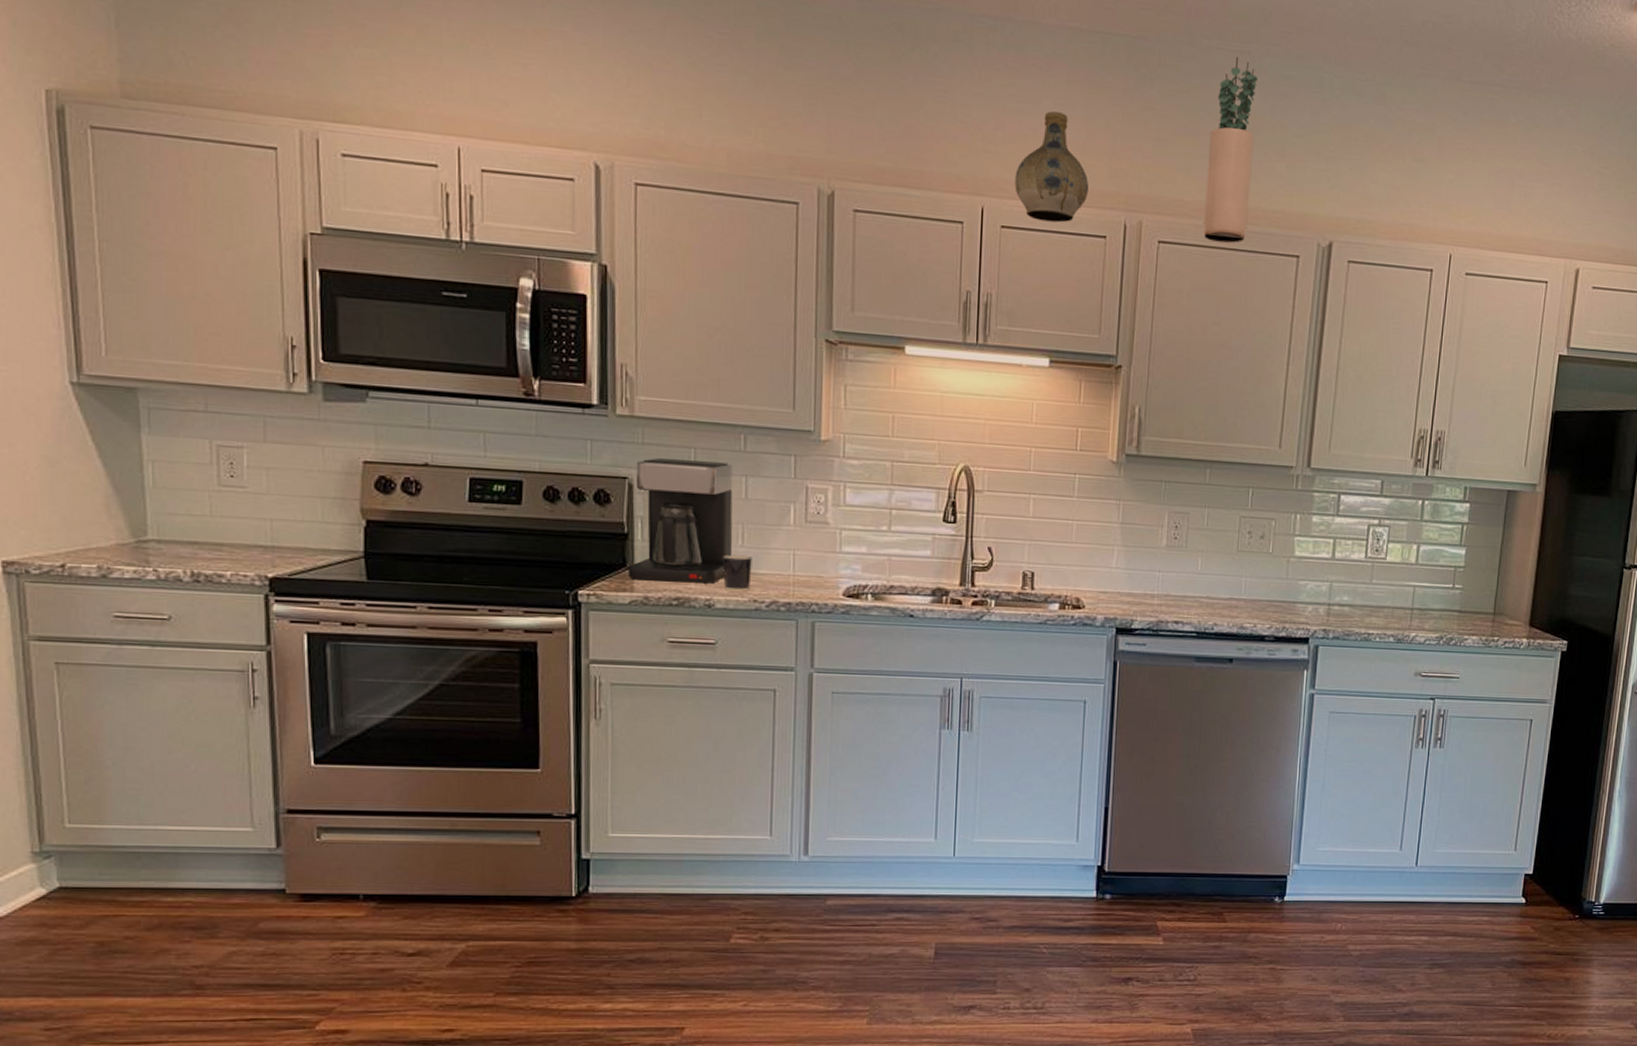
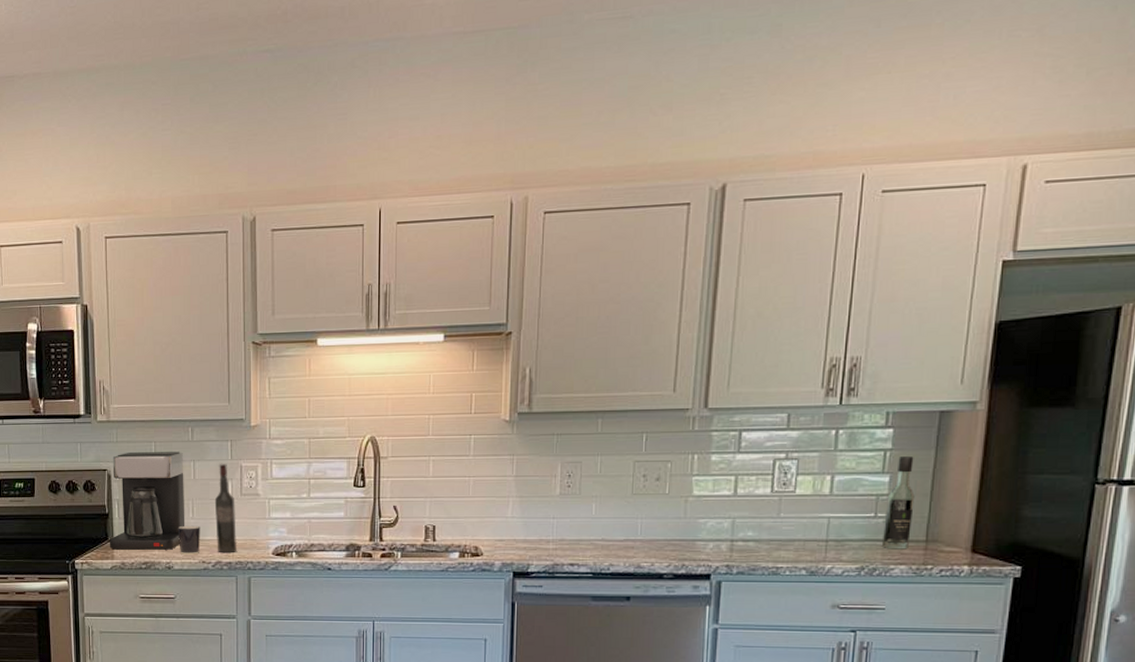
wine bottle: none [771,483,799,592] -> present [214,464,236,553]
ceramic jug: present [1015,111,1089,223] -> none [408,111,477,212]
vase: present [1203,56,1257,244] -> none [589,23,641,204]
bottle: none [1458,531,1486,621] -> present [883,456,915,549]

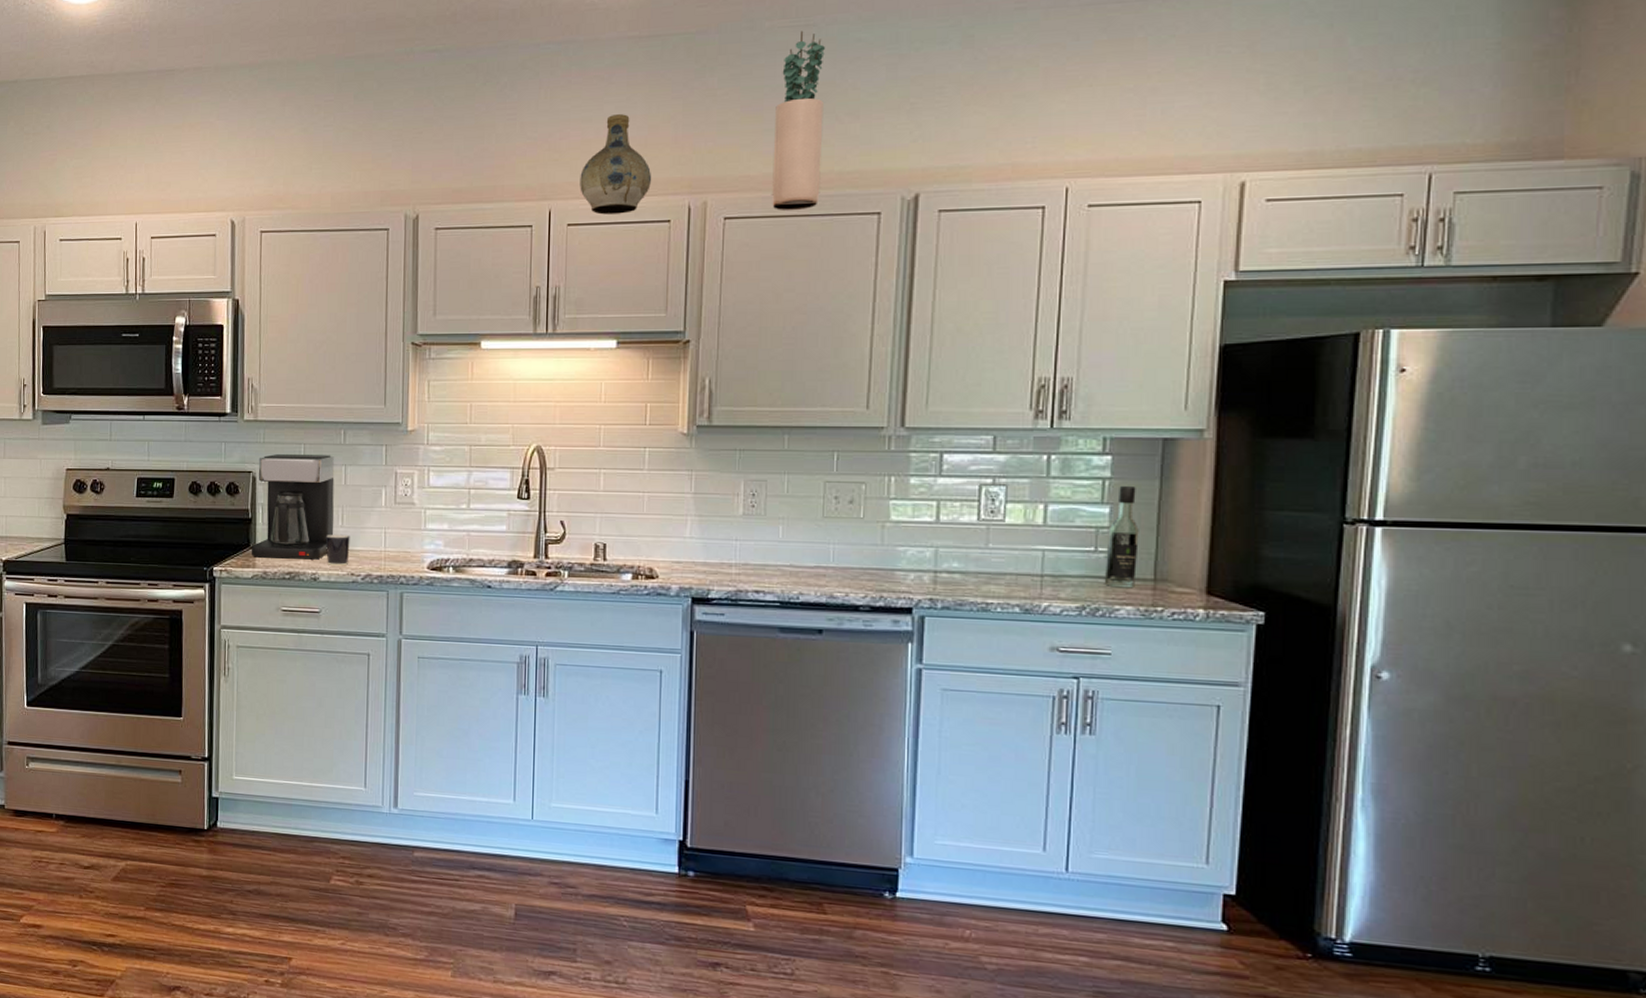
wine bottle: present [214,464,236,553] -> none [366,470,389,566]
ceramic jug: none [408,111,477,212] -> present [580,114,652,215]
vase: none [589,23,641,204] -> present [772,30,825,211]

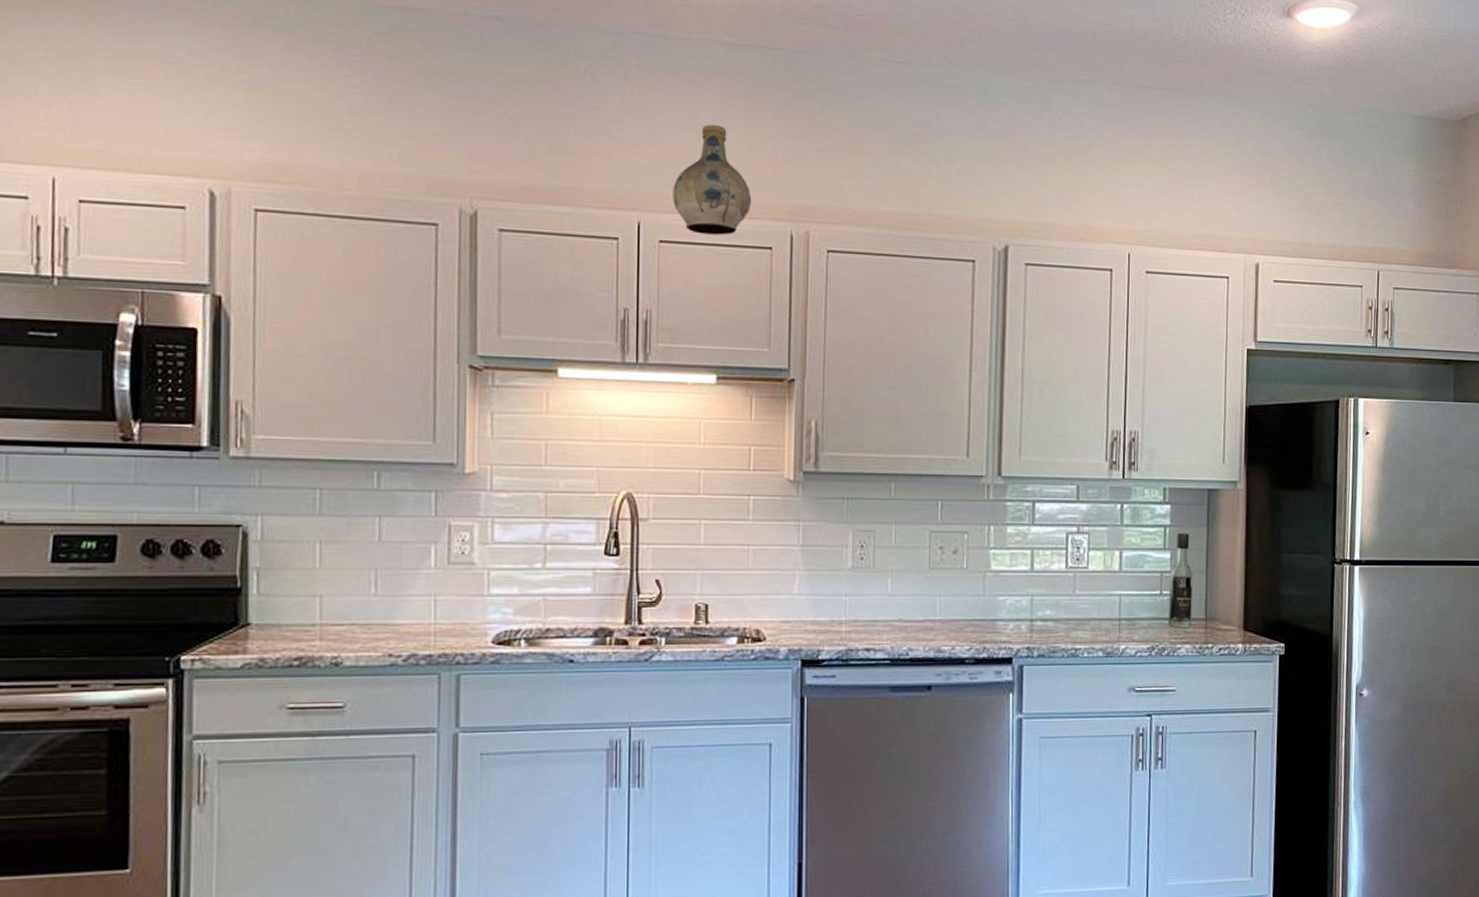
coffee maker: present [251,454,334,560] -> none [240,502,364,640]
mug: present [325,534,350,567] -> none [351,604,387,647]
vase: present [772,30,825,211] -> none [874,67,921,251]

